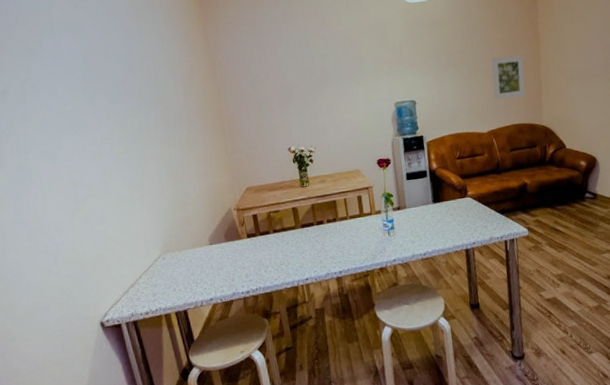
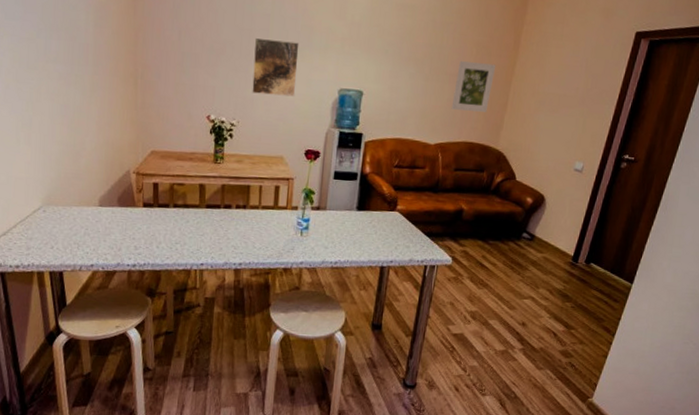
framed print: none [316,72,359,122] -> present [252,37,299,97]

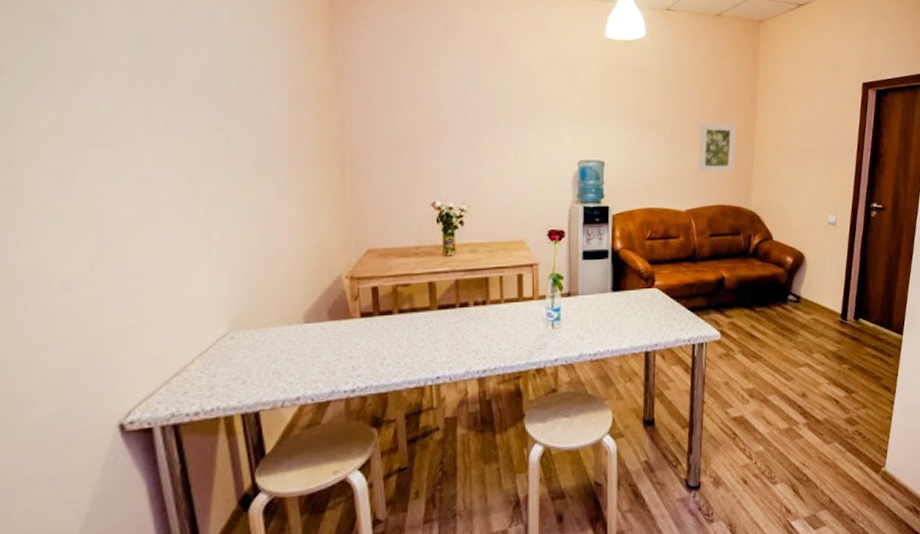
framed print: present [252,37,299,97] -> none [480,112,531,173]

